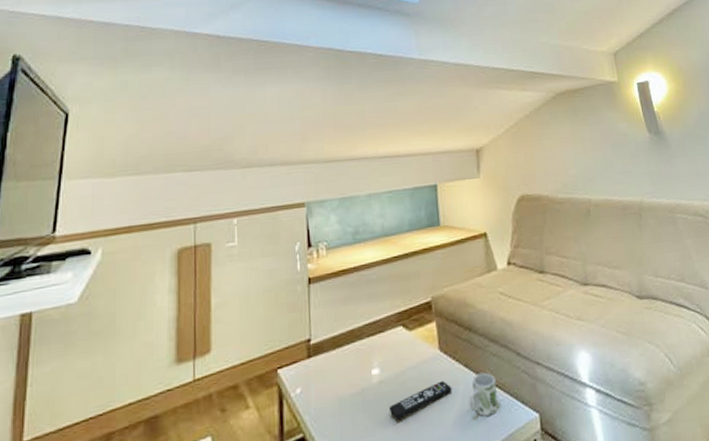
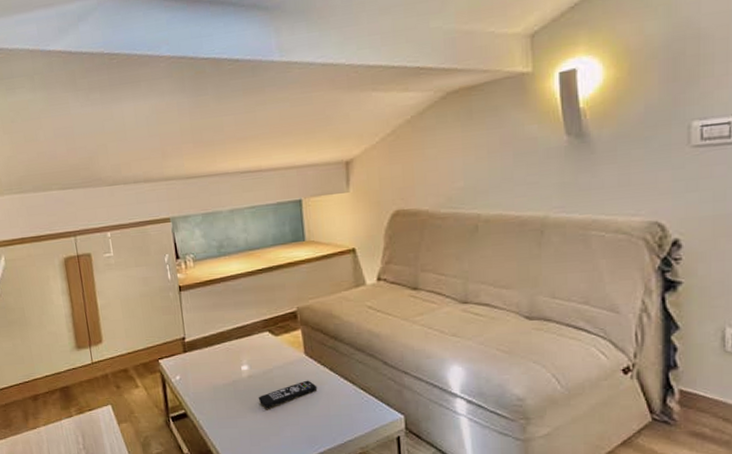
mug: present [468,372,498,417] -> none [333,376,363,413]

